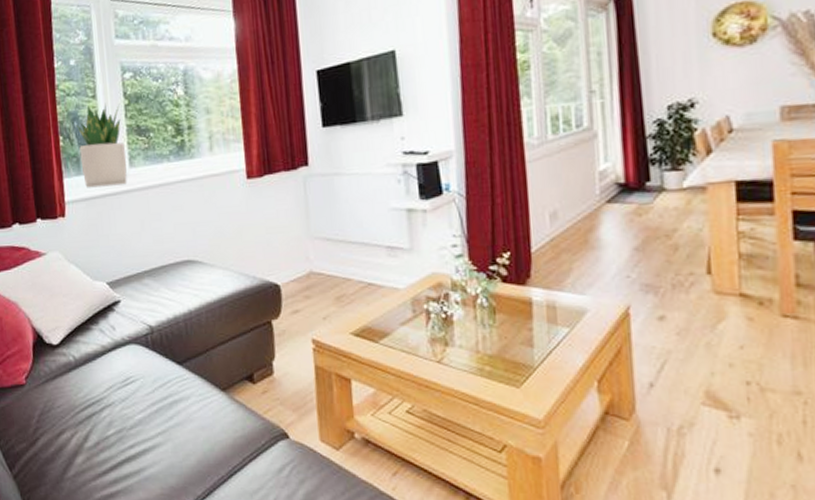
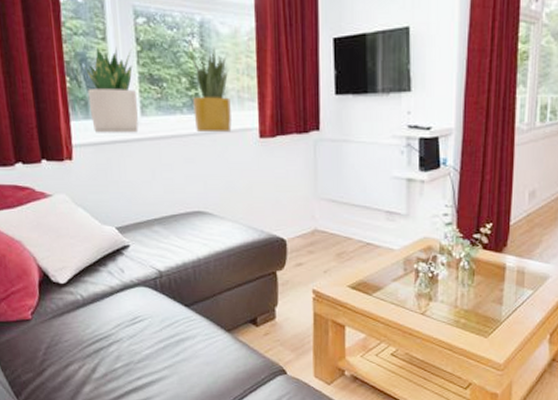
planter: none [174,94,219,179] -> present [189,48,232,133]

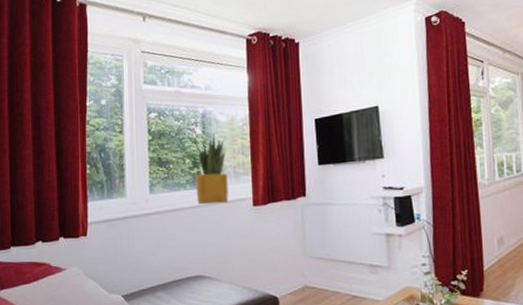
planter: present [84,48,139,133] -> none [103,138,147,211]

